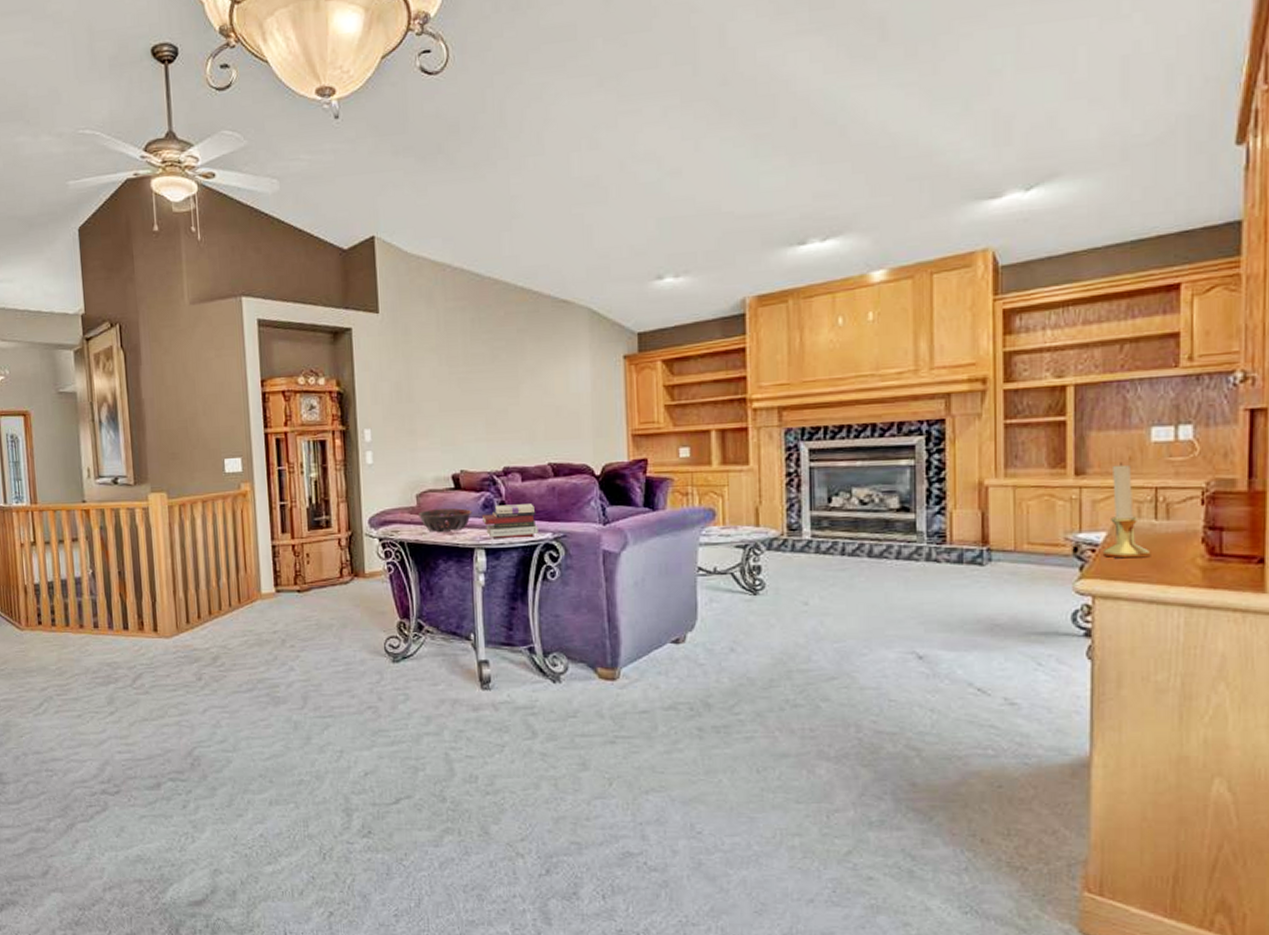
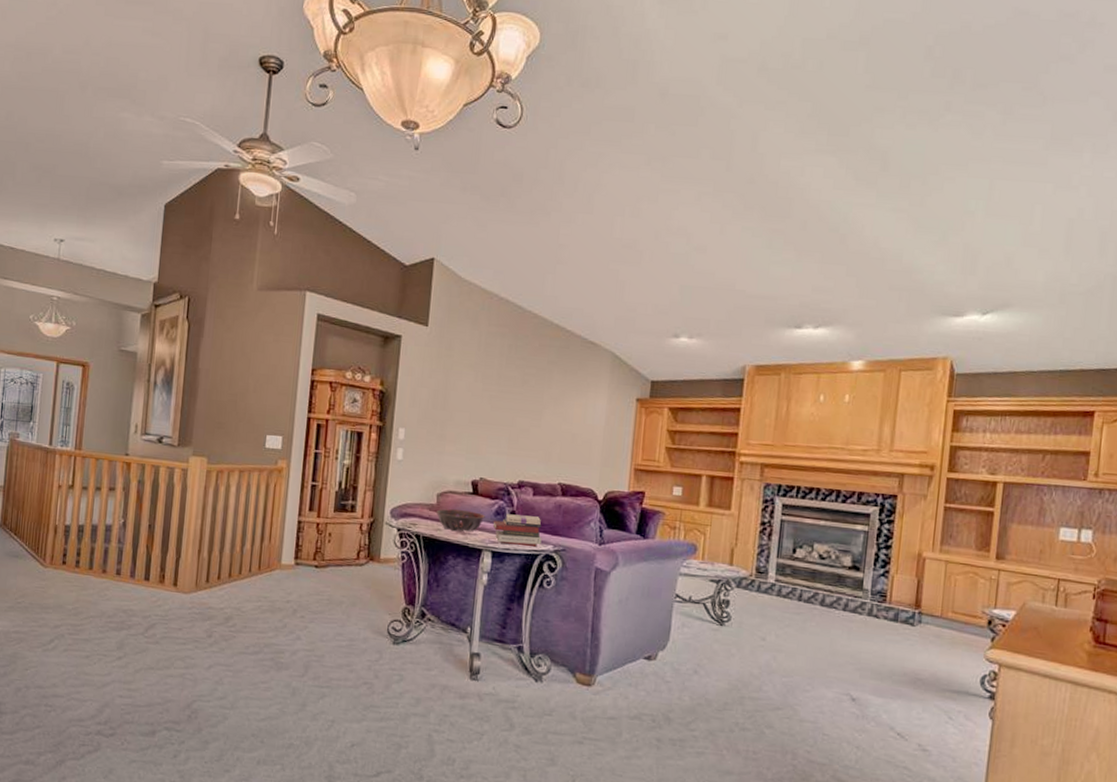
candle holder: present [1102,461,1151,559] -> none [1010,553,1049,638]

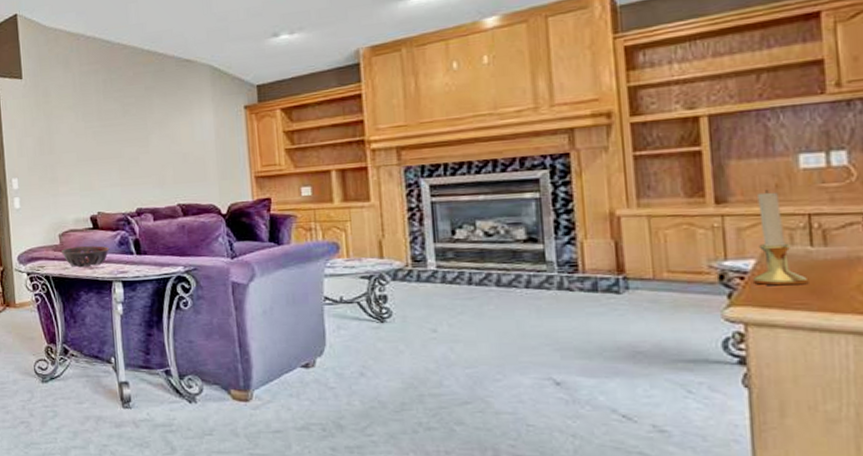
books: present [492,514,542,547] -> none [118,241,171,272]
candle holder: none [1010,553,1049,638] -> present [752,189,809,286]

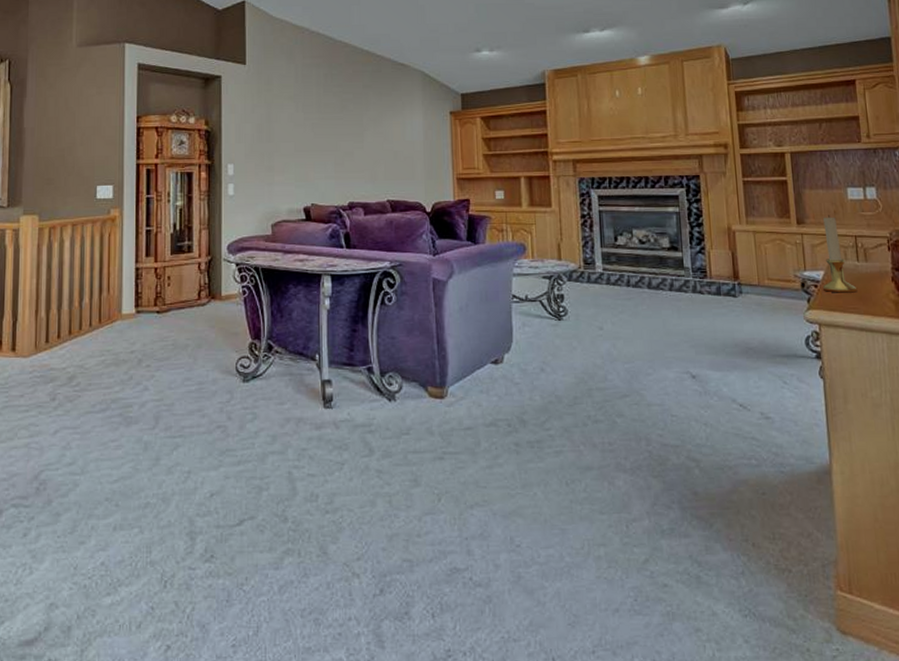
decorative bowl: present [60,245,110,267] -> none [272,238,321,259]

